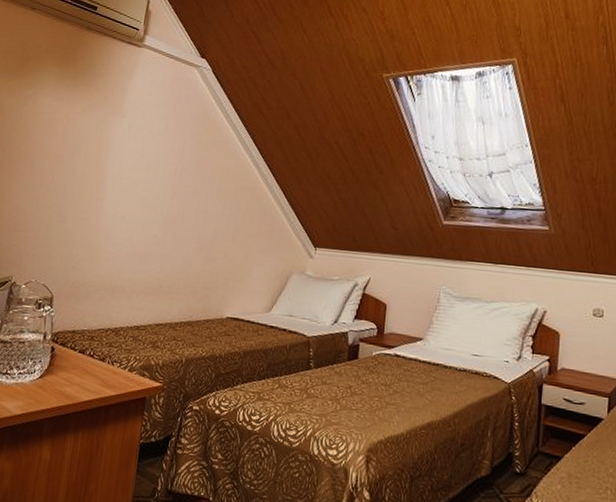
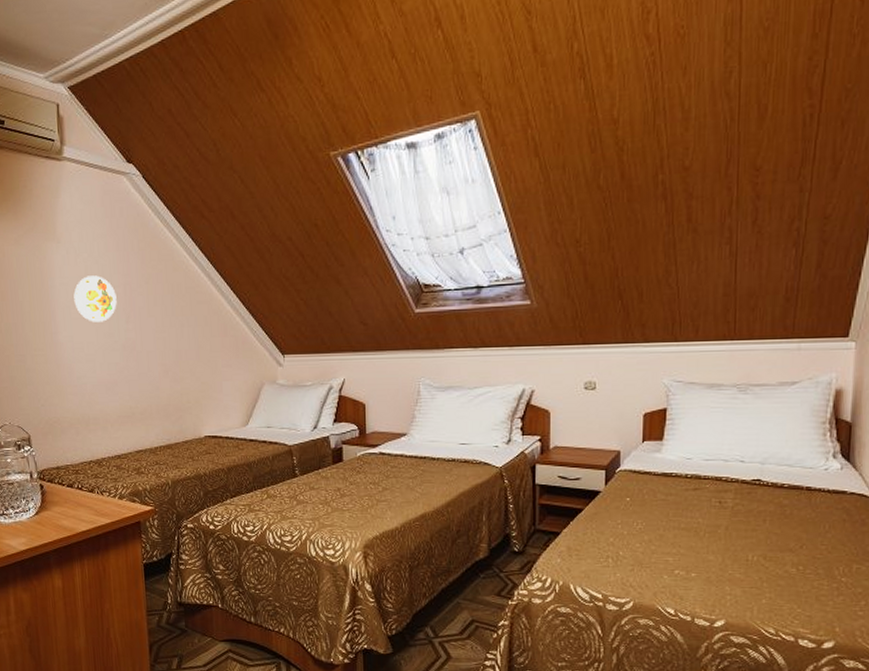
decorative plate: none [126,151,167,195] -> present [73,275,117,322]

